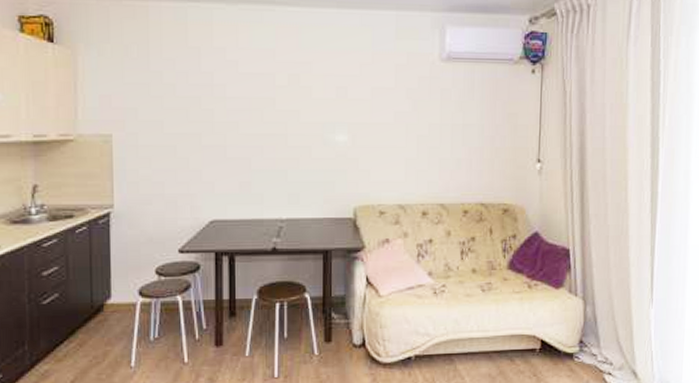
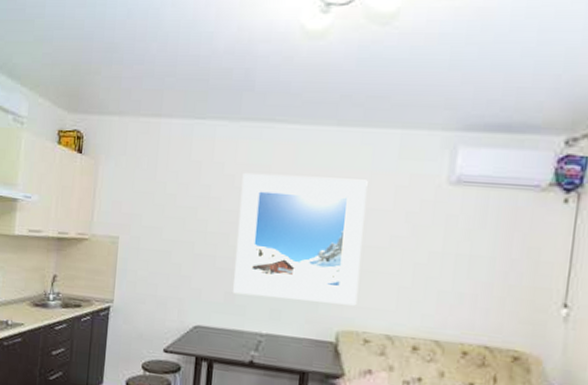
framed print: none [246,57,371,183] -> present [233,173,368,306]

